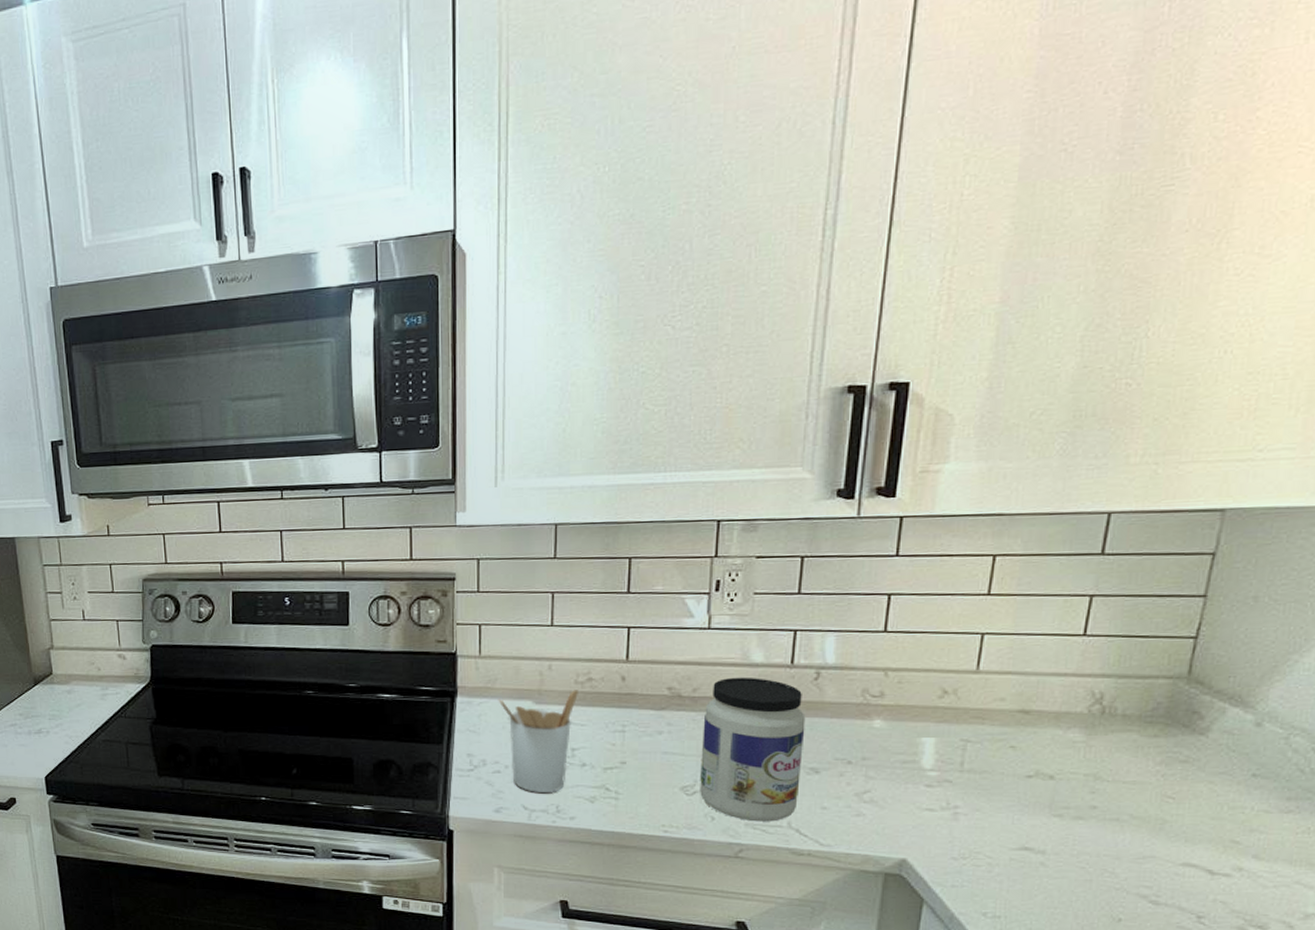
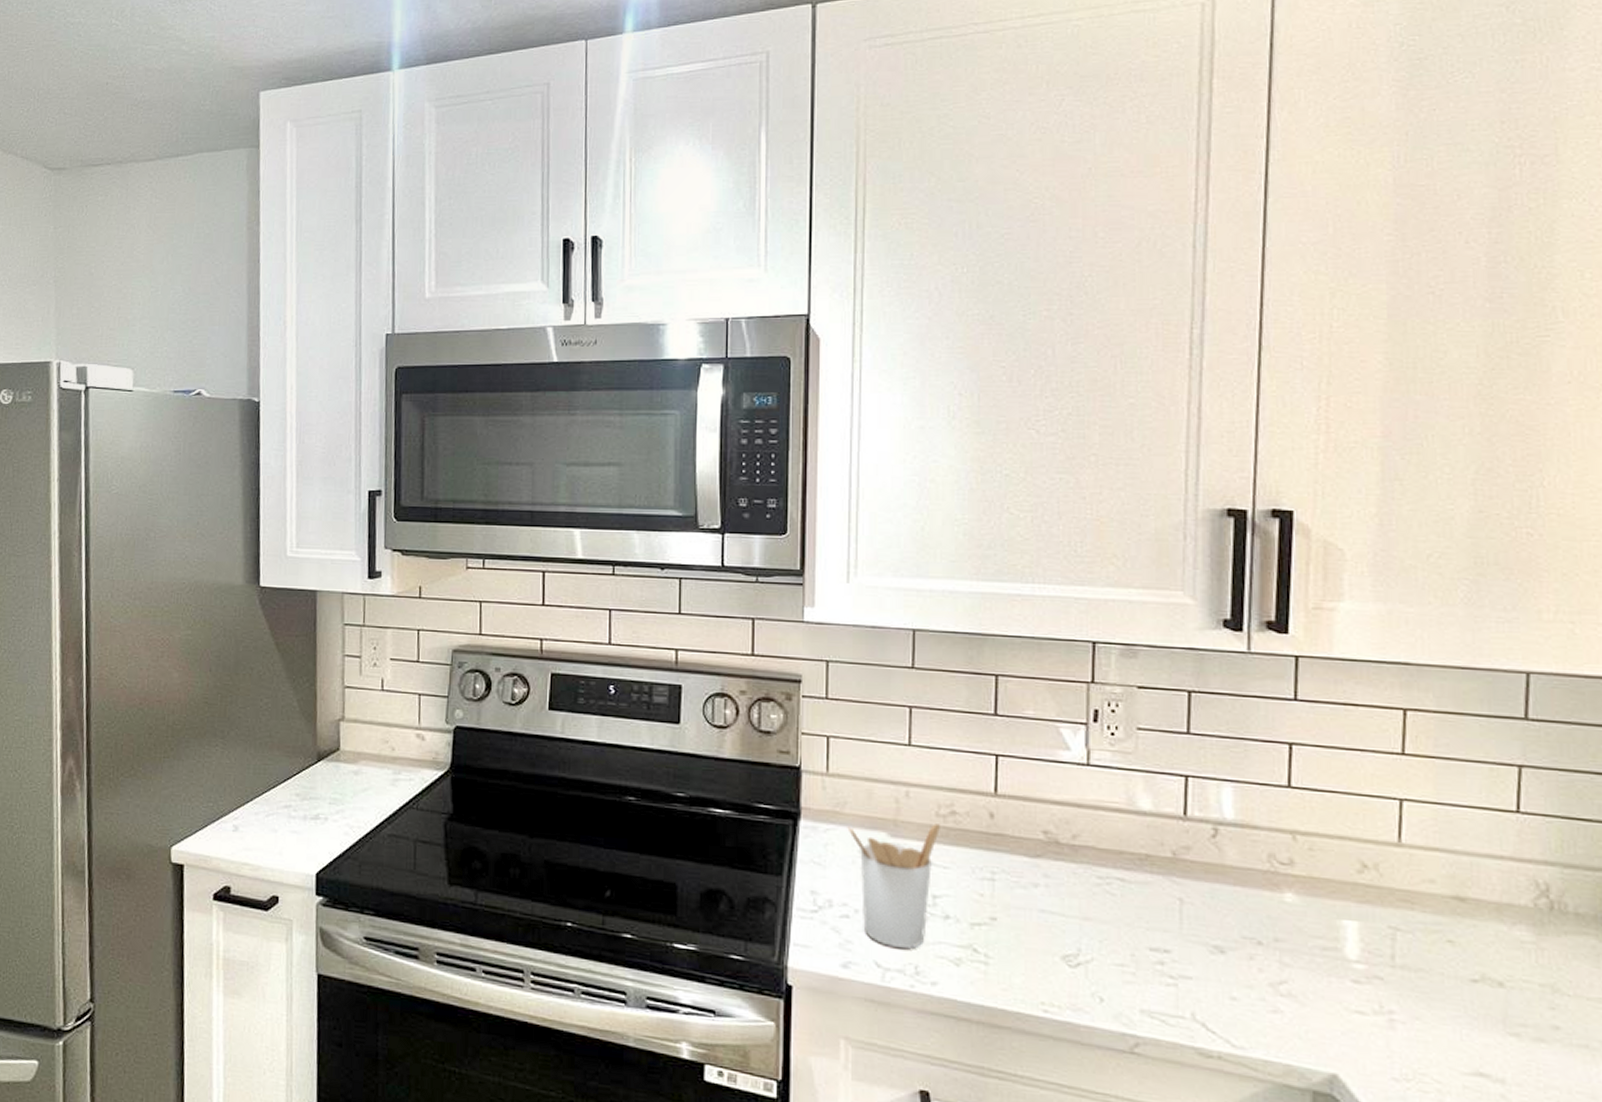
jar: present [700,677,806,822] -> none [1084,825,1205,1011]

